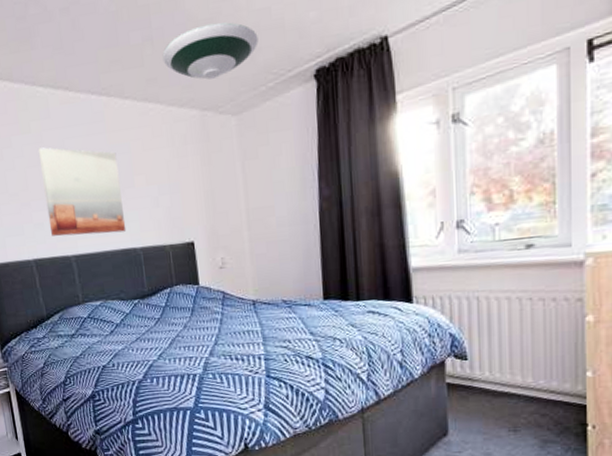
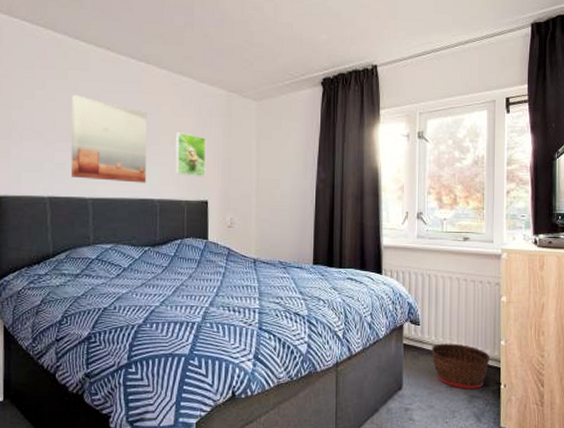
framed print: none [149,168,189,217] -> present [175,132,207,177]
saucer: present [162,22,259,80] -> none [200,24,281,68]
basket: none [485,378,570,433] -> present [431,343,490,389]

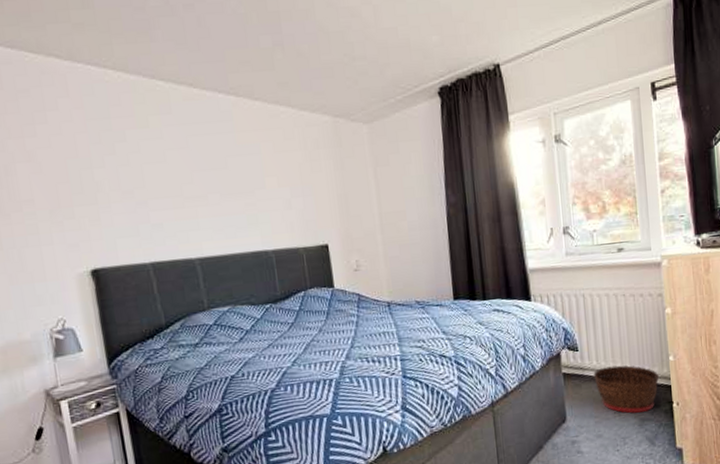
wall art: present [70,95,147,183] -> none [157,143,257,238]
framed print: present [175,132,207,177] -> none [280,171,322,220]

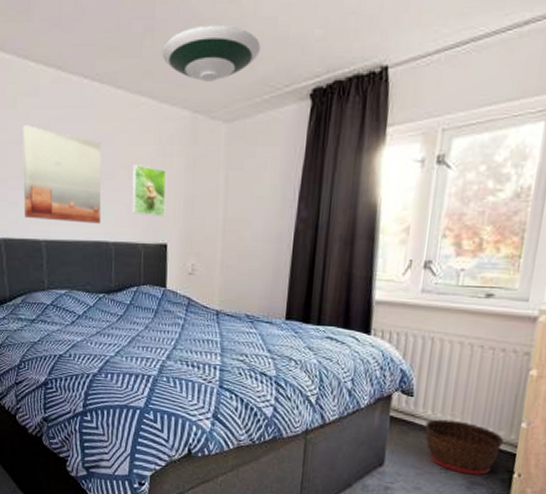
wall art: none [157,143,257,238] -> present [22,125,102,224]
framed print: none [280,171,322,220] -> present [132,165,167,217]
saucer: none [293,36,387,88] -> present [161,24,261,82]

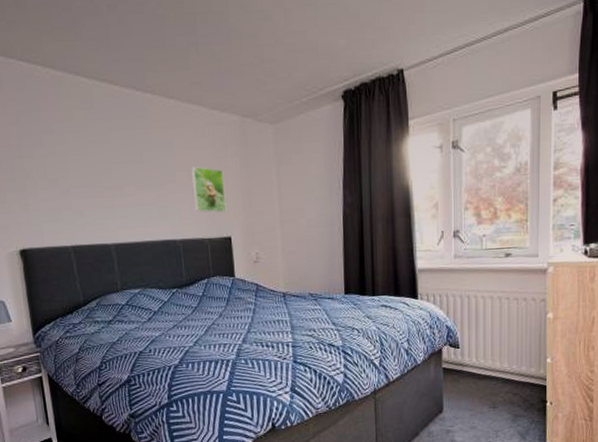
wall art: present [22,125,102,224] -> none [80,137,167,225]
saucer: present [161,24,261,82] -> none [206,38,295,89]
basket: present [425,419,503,475] -> none [472,364,535,409]

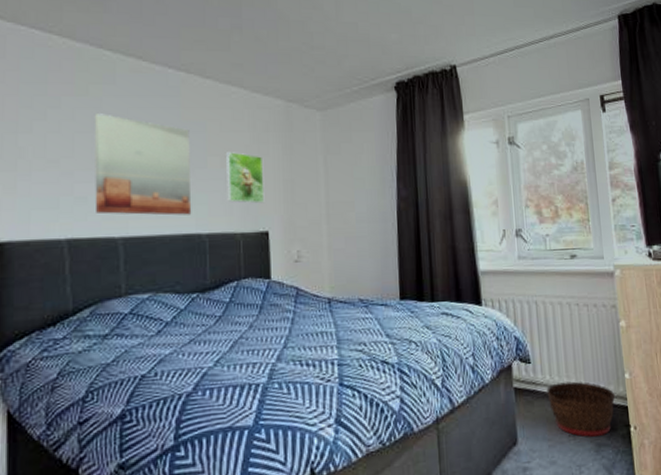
wall art: none [80,137,167,225] -> present [94,113,192,216]
basket: none [472,364,535,409] -> present [546,381,615,437]

